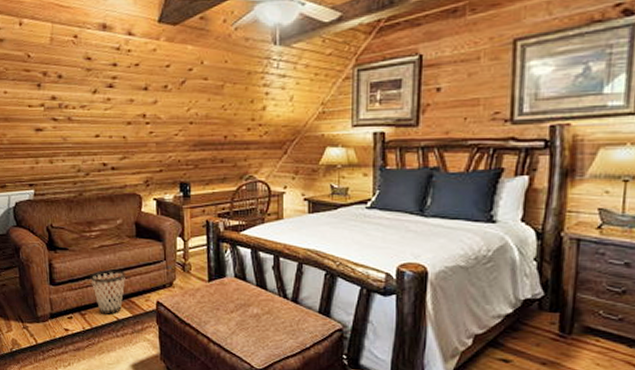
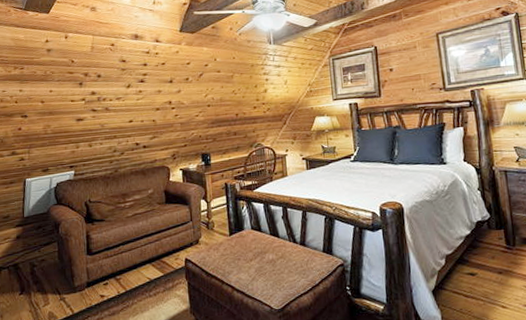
wastebasket: present [90,269,126,315] -> none [125,234,158,277]

